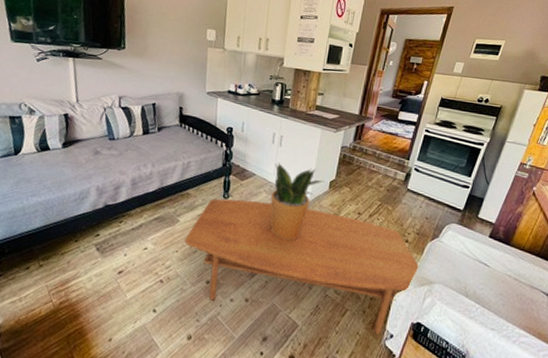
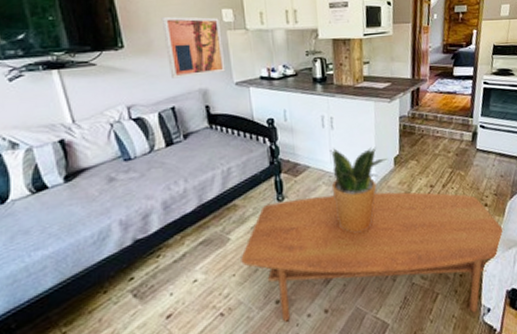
wall art: none [156,28,204,82] -> present [161,16,226,79]

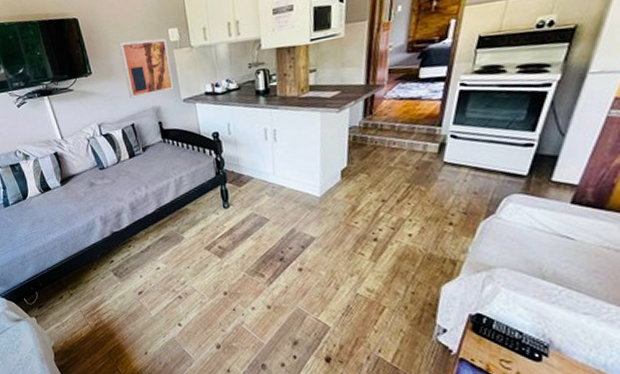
coffee table: present [241,192,505,322] -> none [193,204,473,330]
potted plant: present [329,147,388,234] -> none [272,159,335,242]

